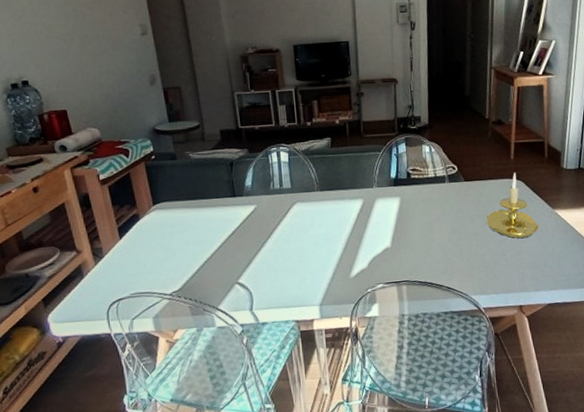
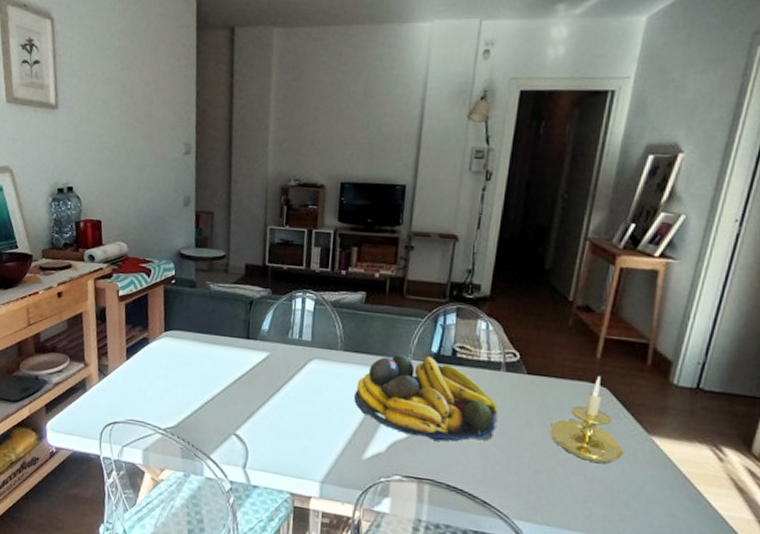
fruit bowl: none [335,182,449,249] -> present [354,354,498,442]

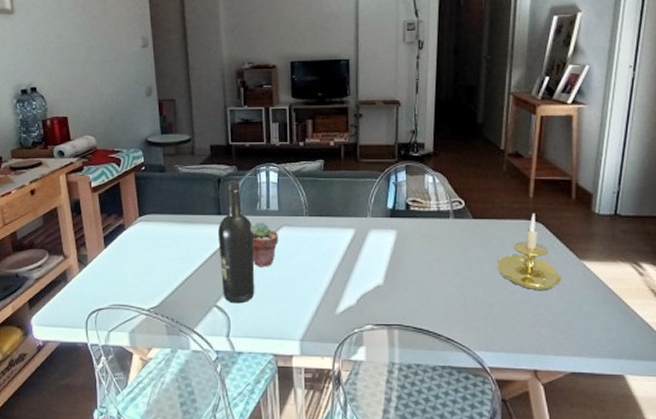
wine bottle: none [243,304,283,435] -> present [217,181,254,304]
potted succulent: none [278,351,308,400] -> present [252,222,278,267]
fruit bowl: present [354,354,498,442] -> none [323,212,452,288]

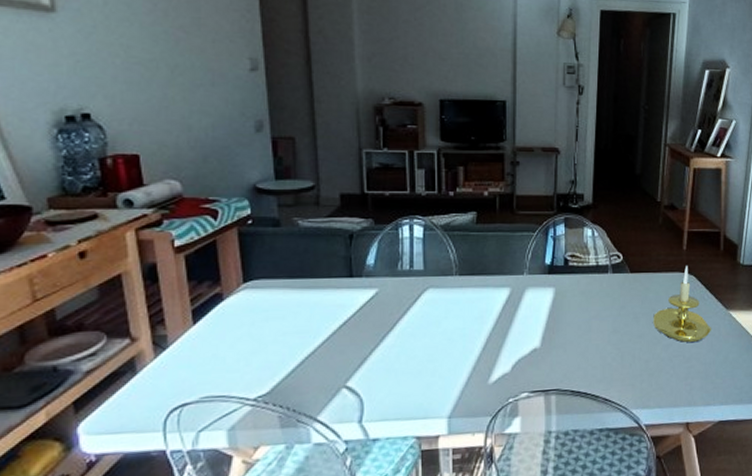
wine bottle: present [217,181,254,304] -> none [348,237,393,382]
potted succulent: present [252,222,278,267] -> none [392,283,423,337]

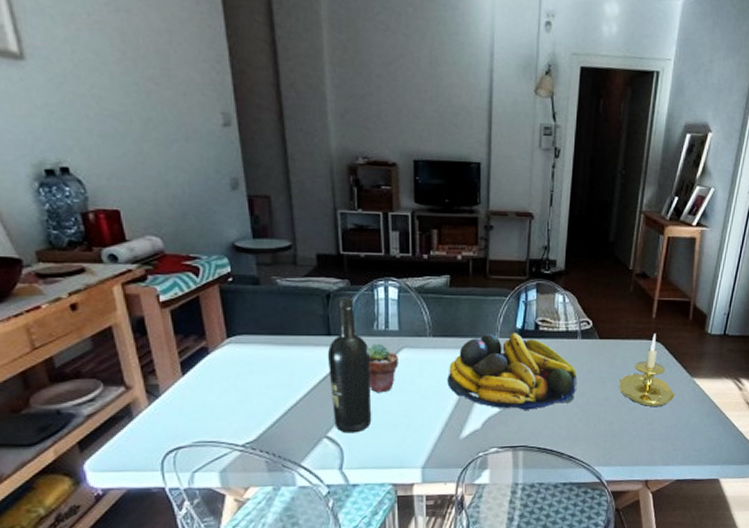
wine bottle: none [348,237,393,382] -> present [327,297,370,434]
potted succulent: none [392,283,423,337] -> present [368,343,398,393]
fruit bowl: none [475,269,610,350] -> present [447,333,577,410]

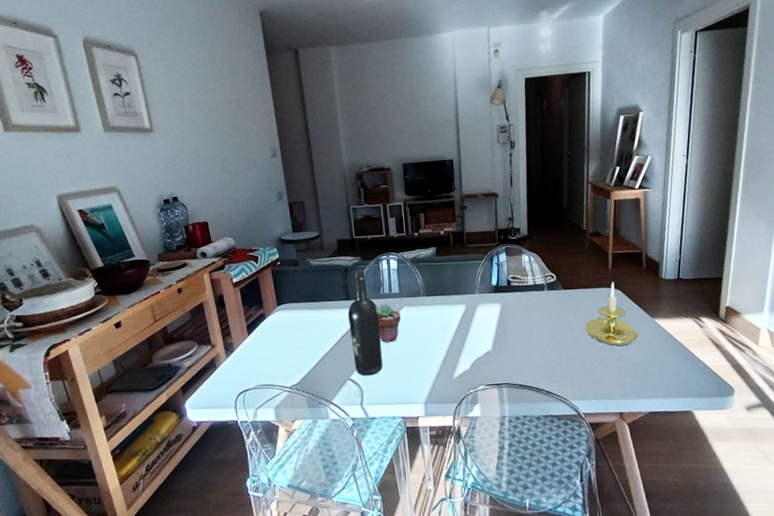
fruit bowl: present [447,333,577,410] -> none [439,289,549,353]

